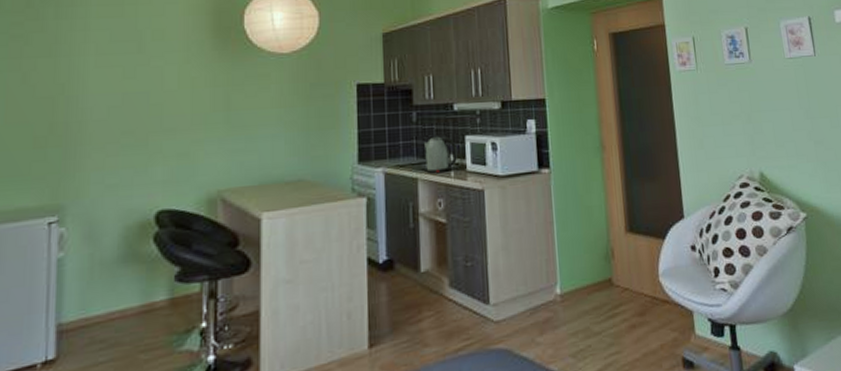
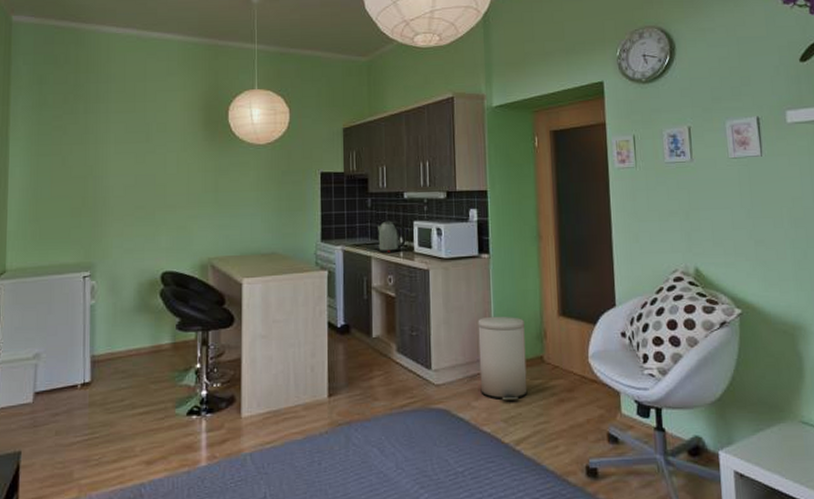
pedal bin: none [539,236,597,333] -> present [478,316,528,401]

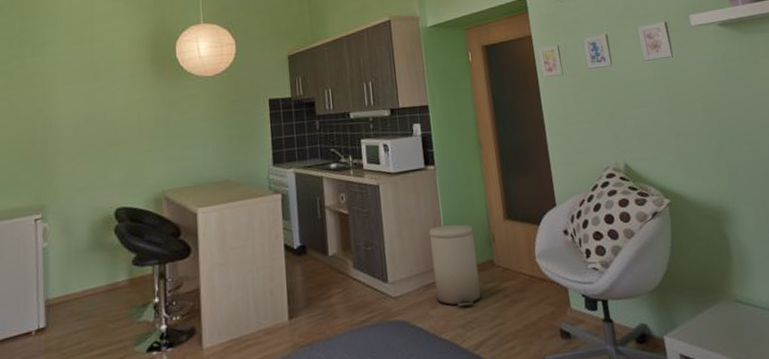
kettle: present [377,221,406,254] -> none [326,141,355,173]

